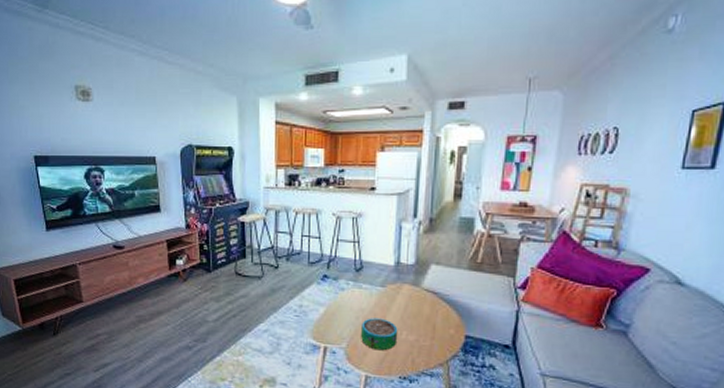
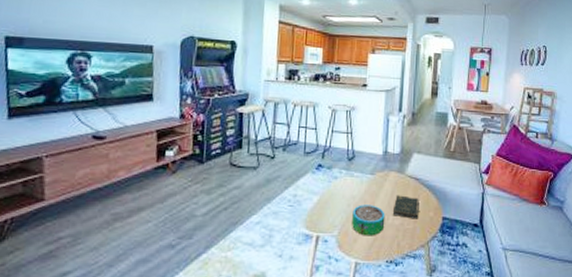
bible: none [406,309,438,336] -> present [392,195,419,219]

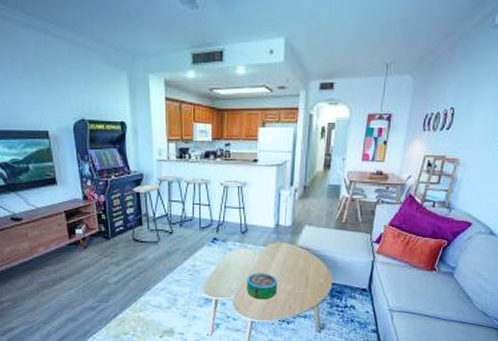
bible: present [392,195,419,219] -> none [284,264,310,285]

